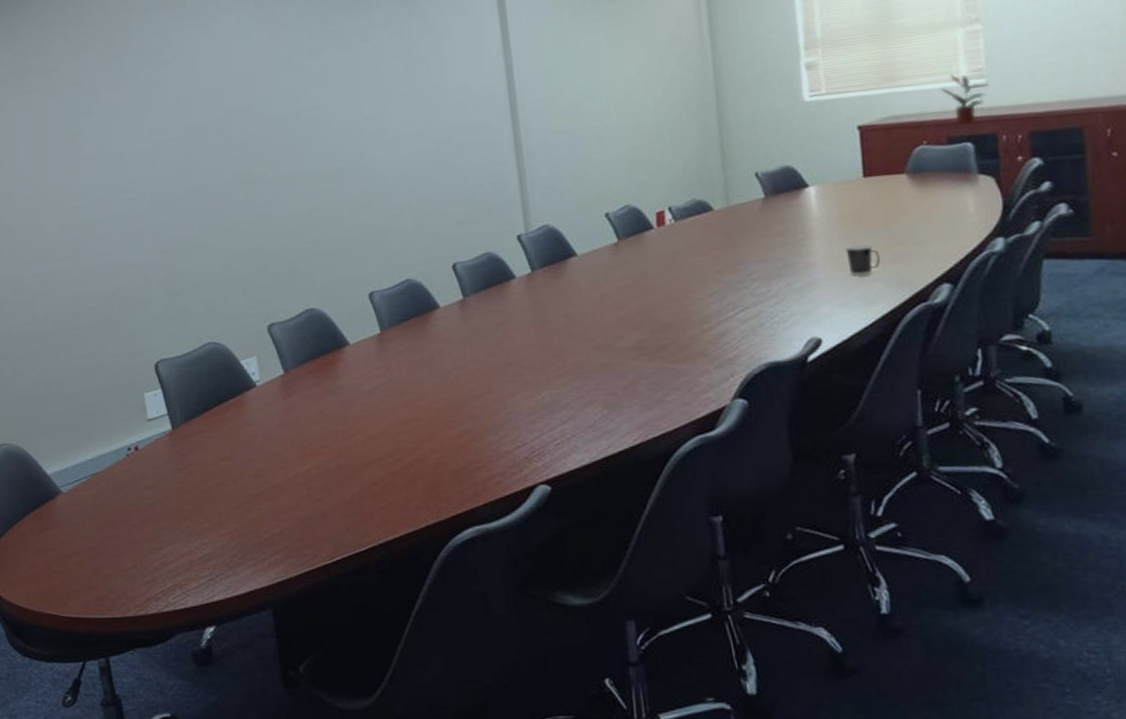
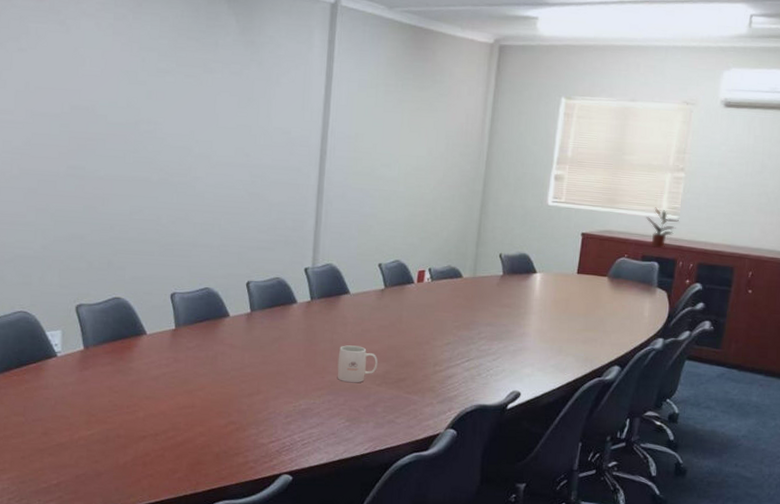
mug: none [577,315,630,362] -> present [337,345,379,383]
mug: present [845,244,881,276] -> none [552,325,576,349]

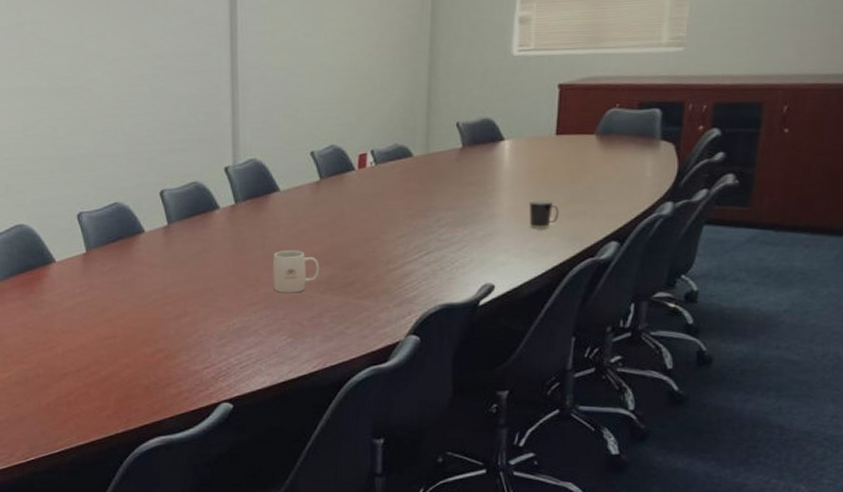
mug: none [552,325,576,349] -> present [529,200,559,229]
potted plant: present [646,207,679,248] -> none [641,40,685,92]

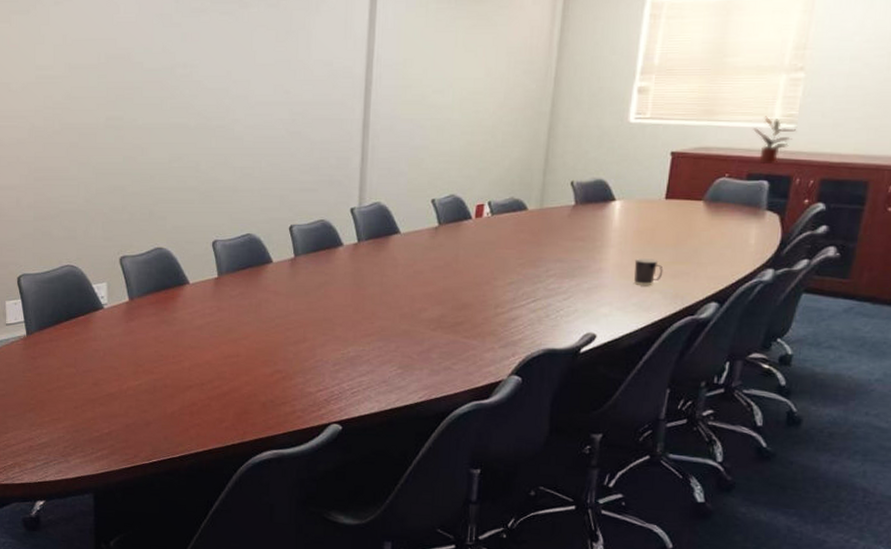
mug: present [272,250,320,294] -> none [387,288,433,328]
potted plant: none [641,40,685,92] -> present [753,116,796,165]

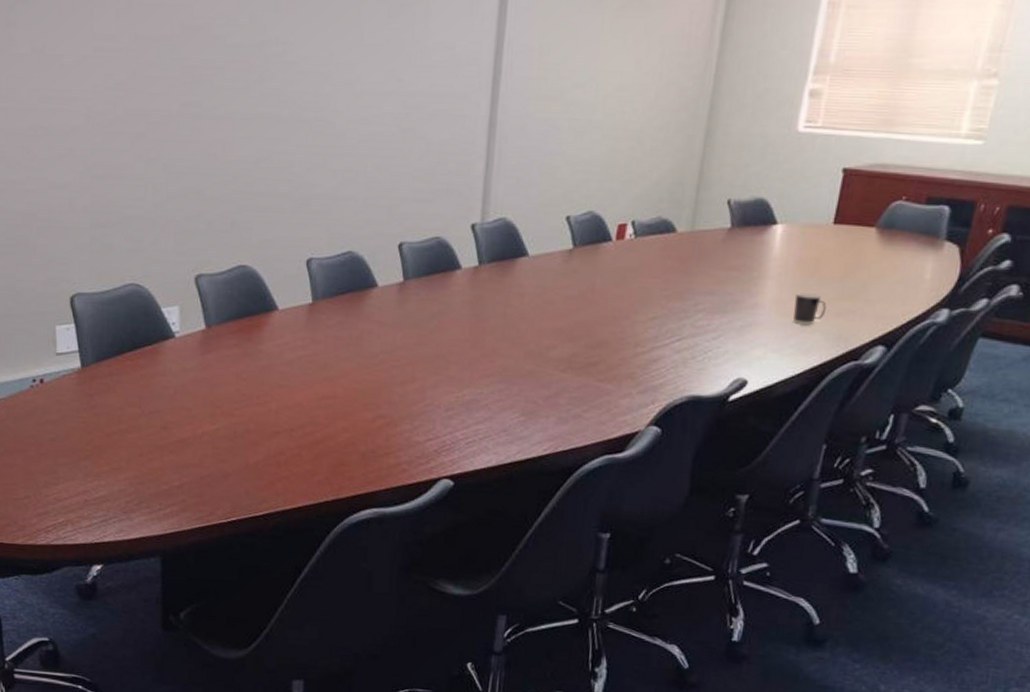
potted plant: present [753,116,796,165] -> none [936,129,984,187]

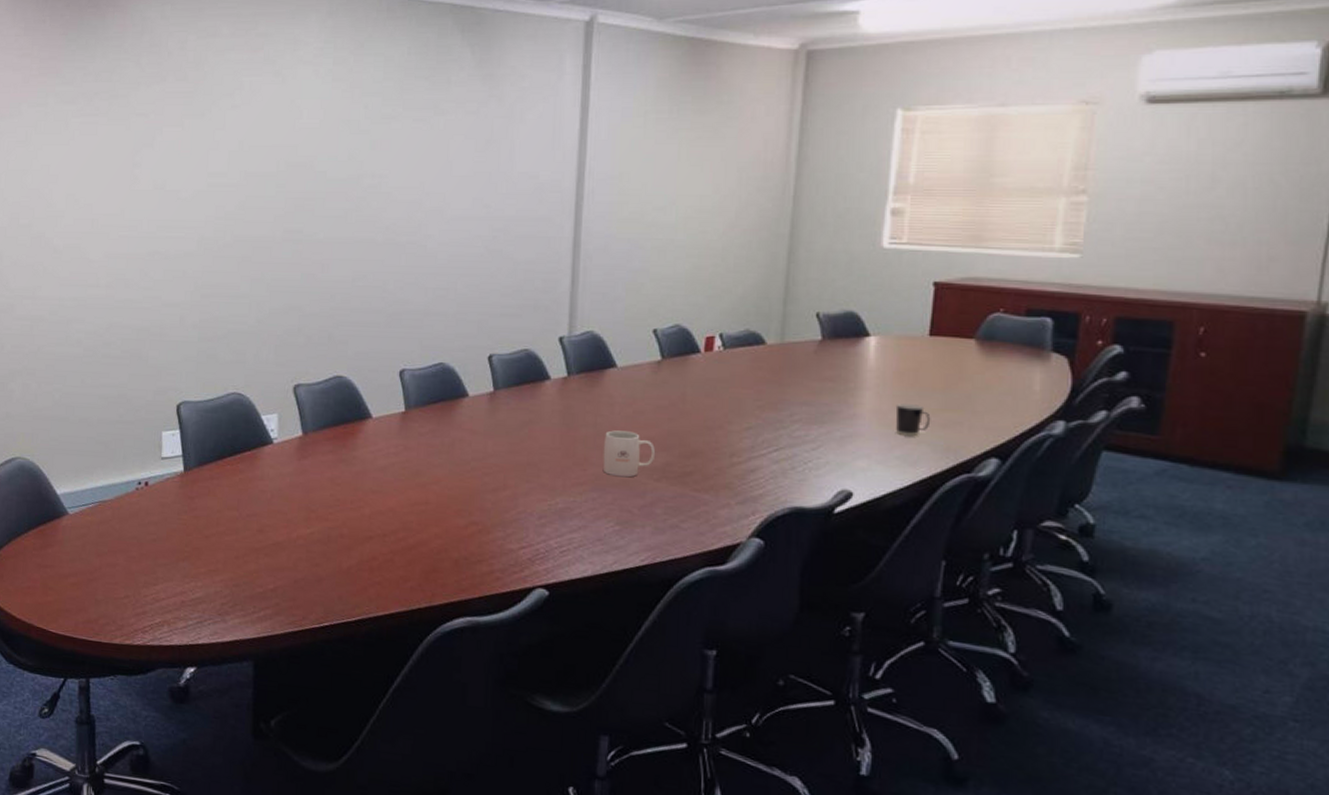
mug: none [510,321,563,369] -> present [602,430,656,478]

